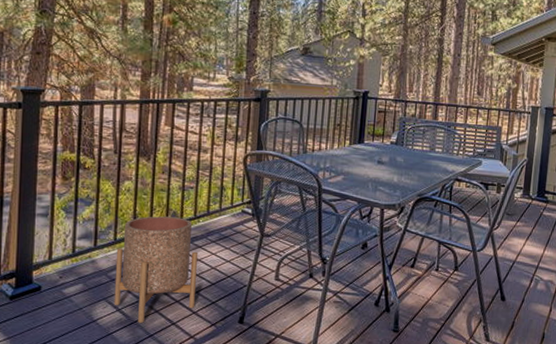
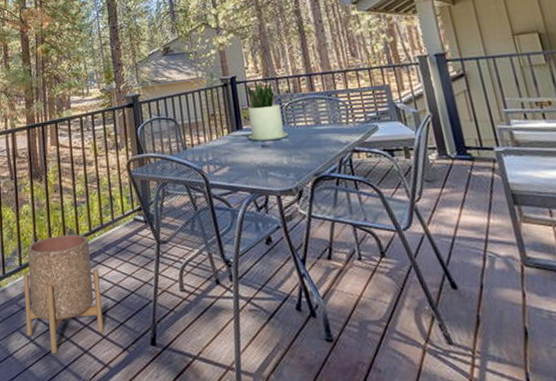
planter: none [368,102,404,159] -> present [245,81,288,142]

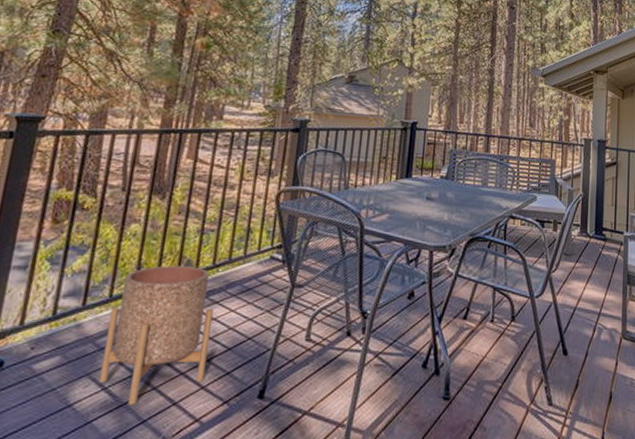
planter: present [245,81,288,142] -> none [416,133,455,195]

